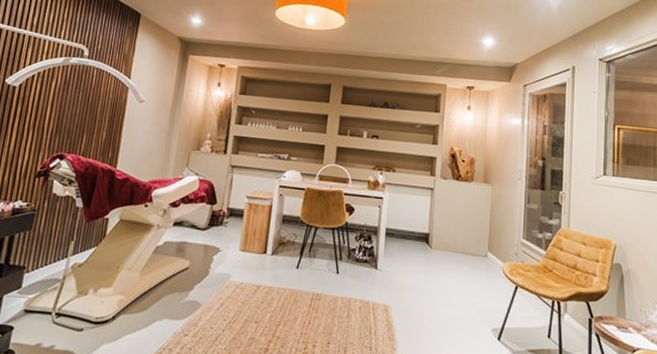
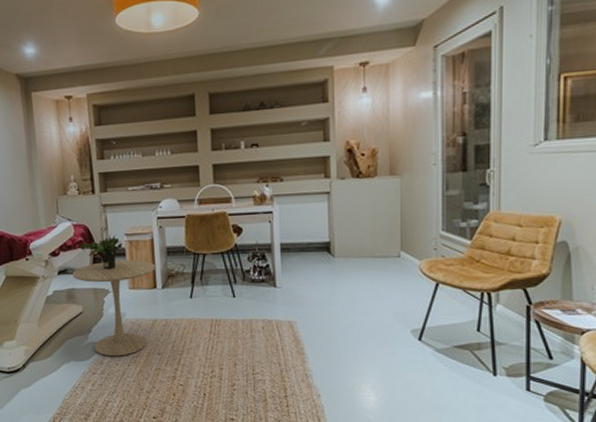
side table: none [186,219,270,320] -> present [71,260,156,357]
potted plant: none [200,186,244,229] -> present [79,227,125,270]

